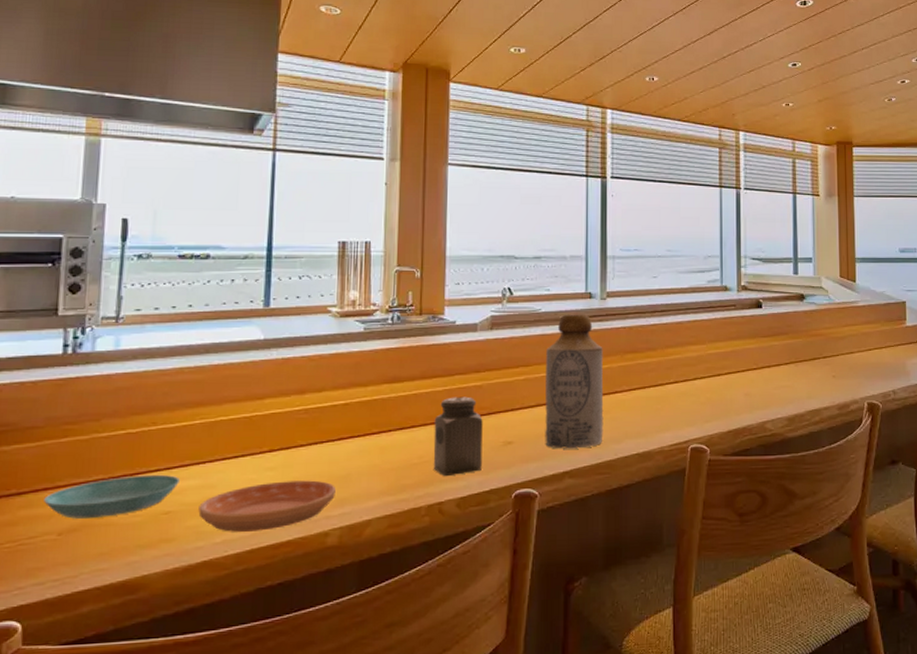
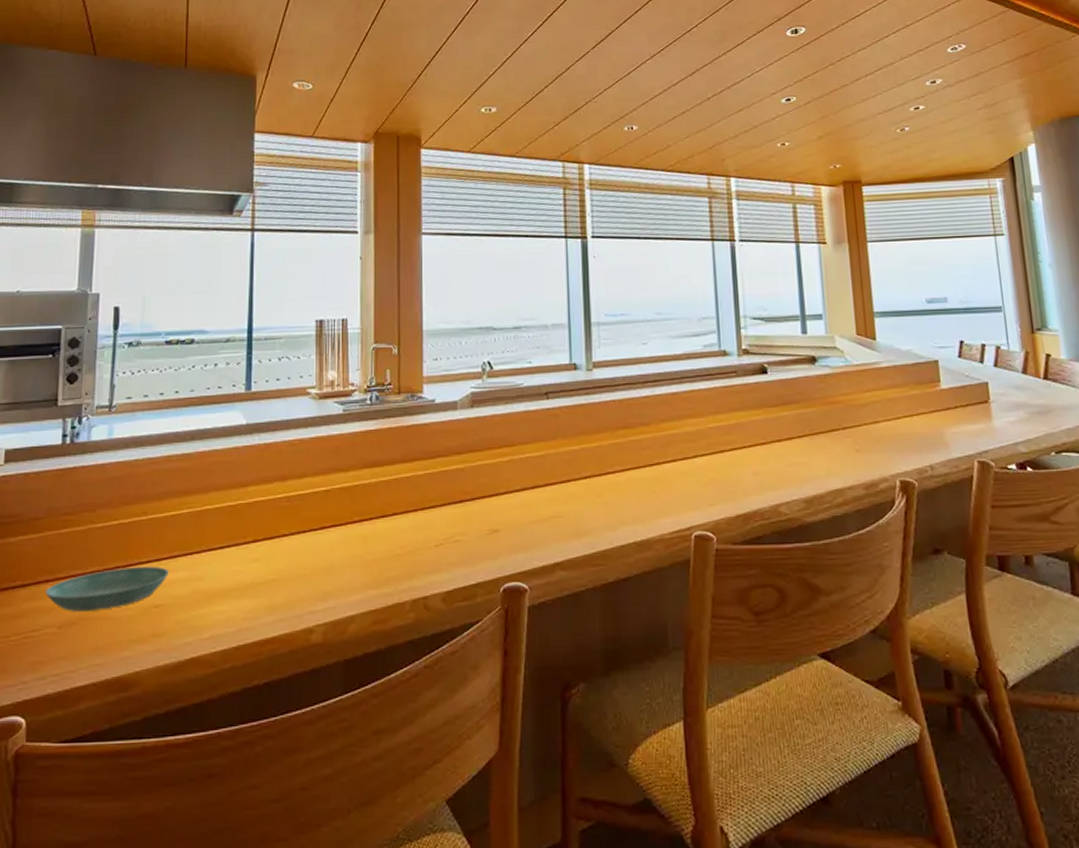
saucer: present [198,480,336,532] -> none [187,572,319,627]
salt shaker: present [433,396,483,477] -> none [416,480,467,569]
bottle: present [545,314,604,449] -> none [530,387,596,538]

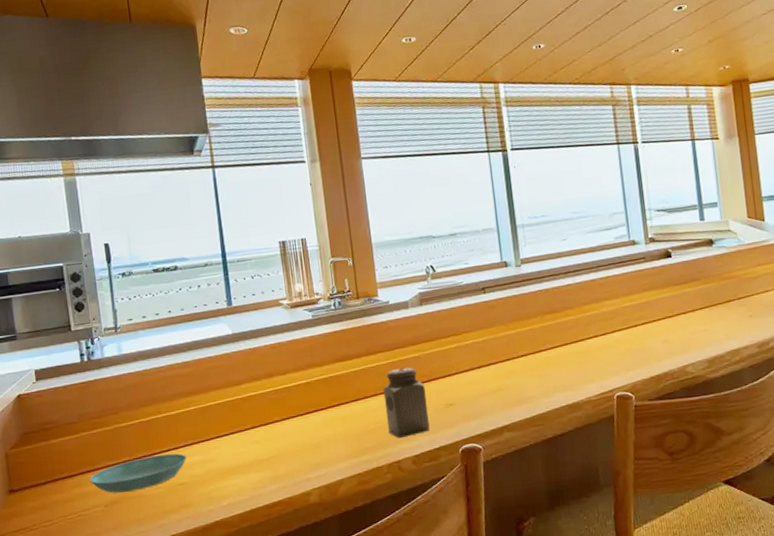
salt shaker: none [416,480,467,569] -> present [383,367,430,439]

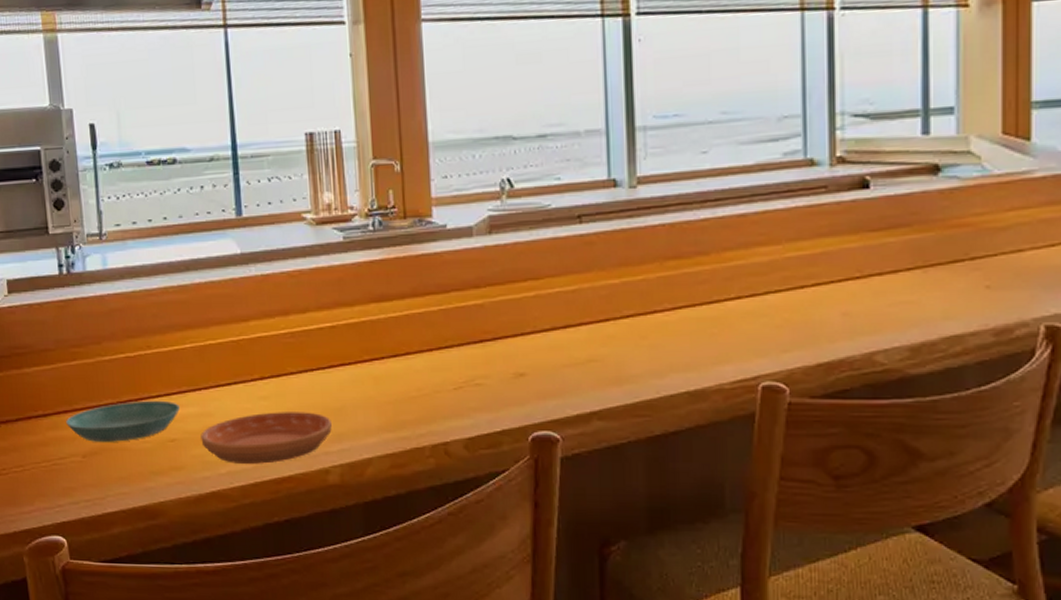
saucer: none [205,449,311,497] -> present [201,412,332,464]
salt shaker: present [383,367,430,439] -> none [431,318,490,413]

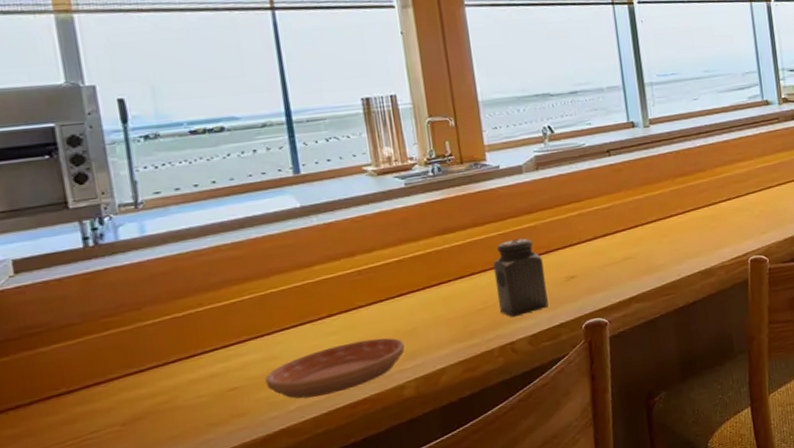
saucer: present [66,400,180,442] -> none [98,352,240,409]
salt shaker: none [431,318,490,413] -> present [493,238,549,318]

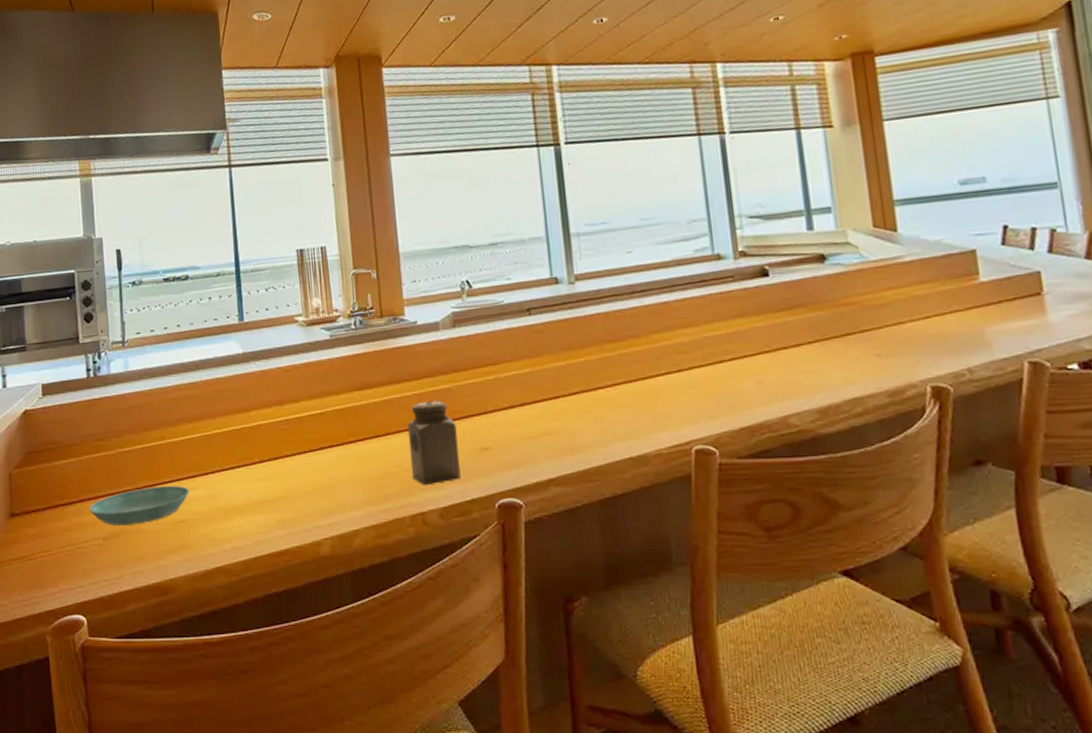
saucer: none [98,352,240,409] -> present [89,485,189,526]
saucer: present [265,338,405,399] -> none [207,490,323,540]

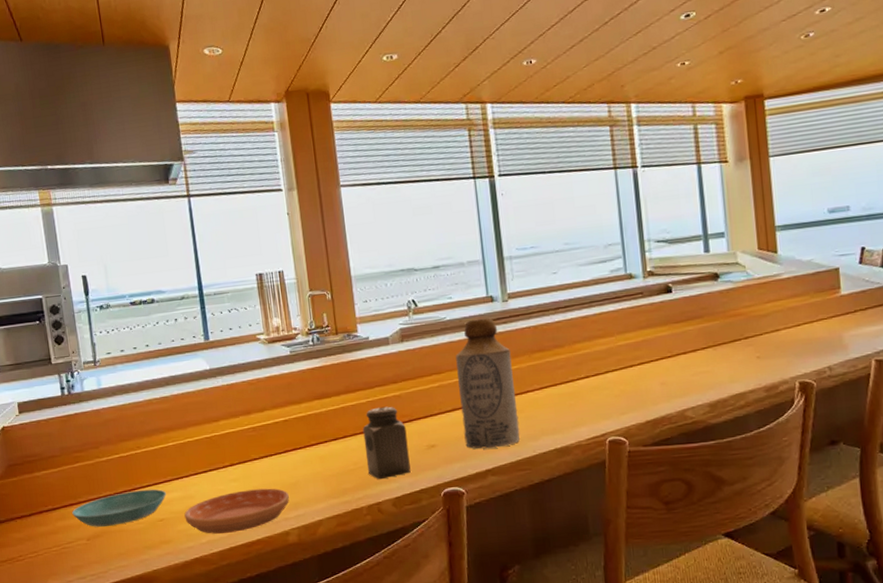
saucer: none [207,490,323,540] -> present [184,488,289,534]
bottle: none [514,302,589,455] -> present [456,317,520,449]

